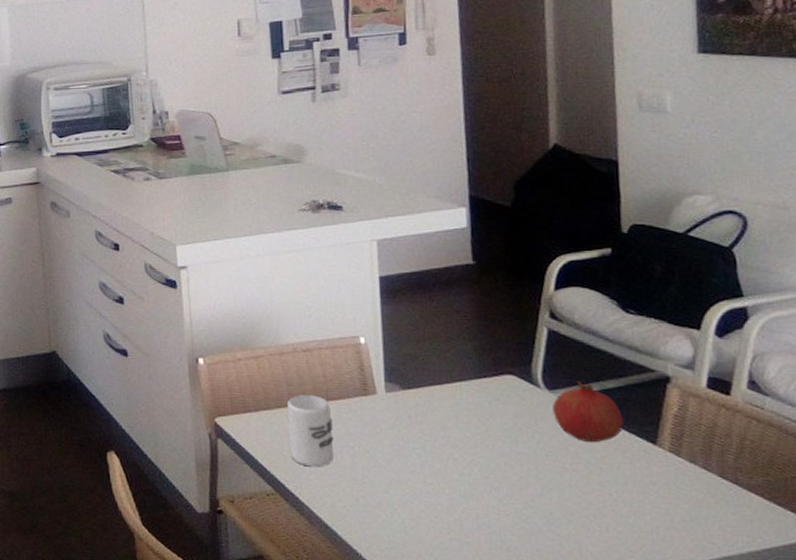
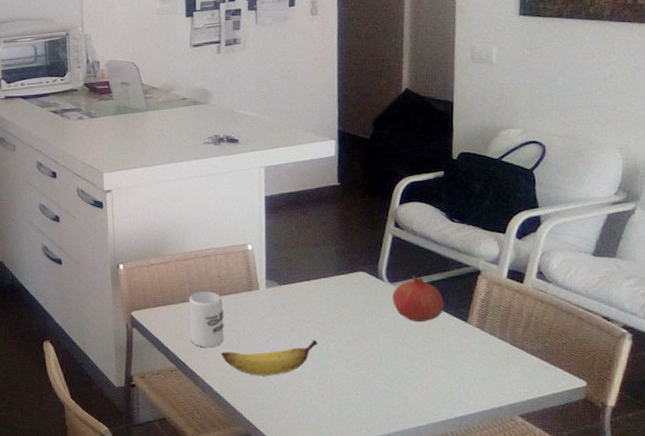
banana: none [330,461,457,507] -> present [221,340,318,376]

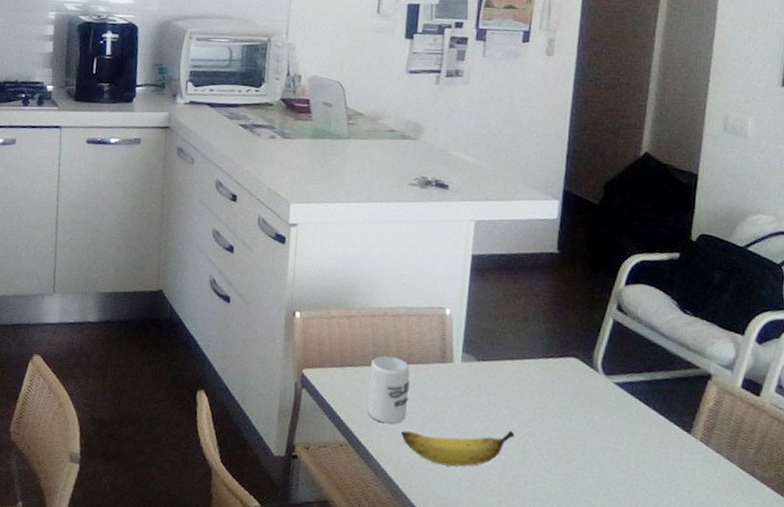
fruit: present [392,275,444,322] -> none [606,370,666,427]

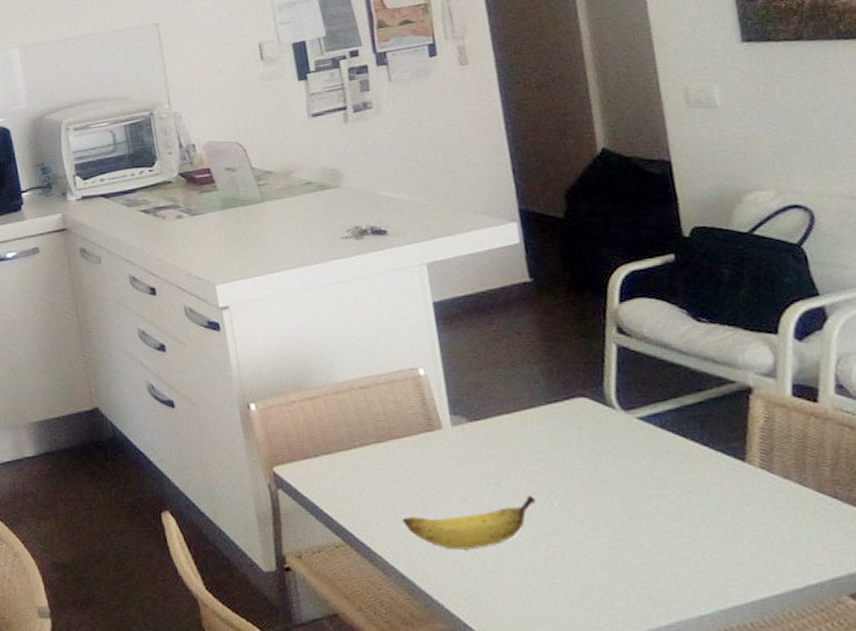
cup: present [367,356,410,425] -> none [348,434,403,513]

